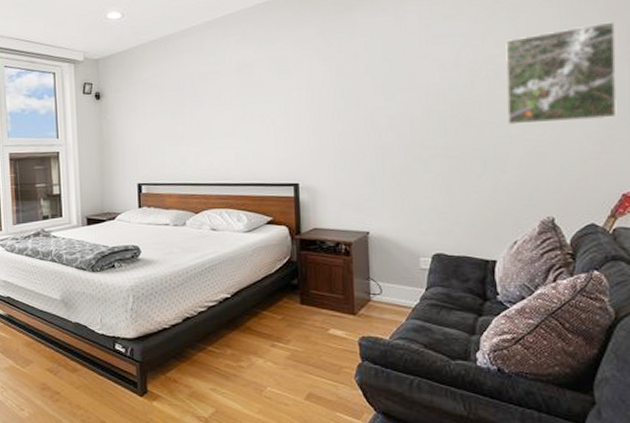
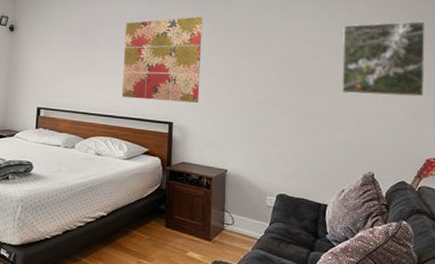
wall art: none [230,53,329,162] -> present [121,16,203,103]

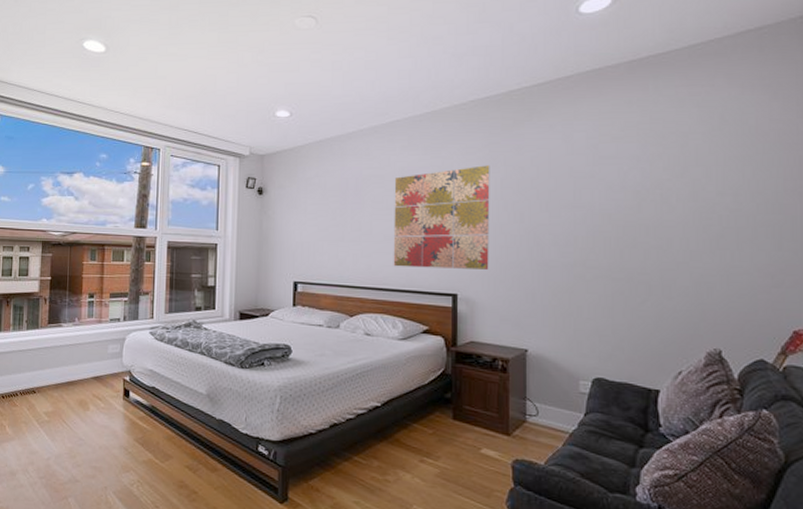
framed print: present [341,21,426,98] -> none [672,155,790,253]

